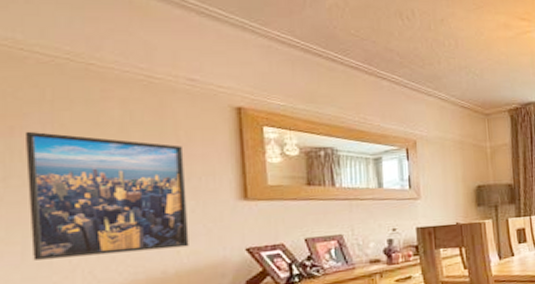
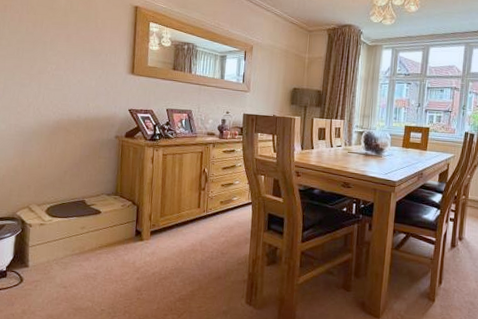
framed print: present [24,131,189,261] -> none [9,9,99,102]

